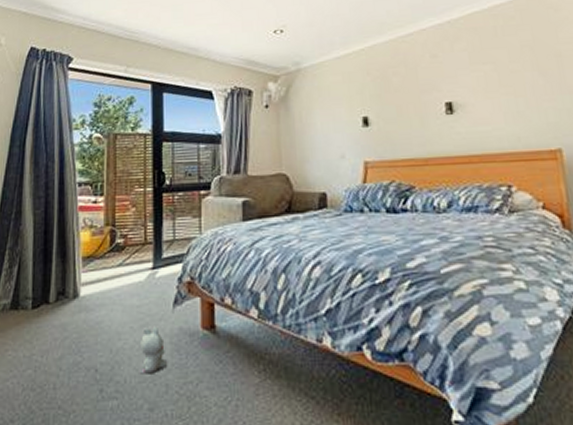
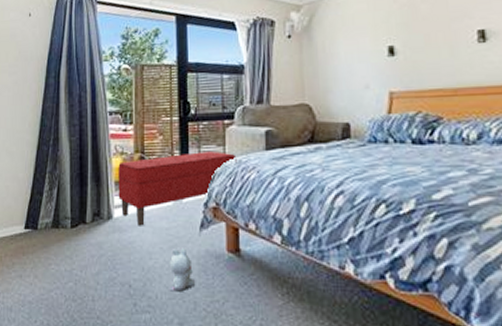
bench: none [86,222,213,304] -> present [118,150,237,226]

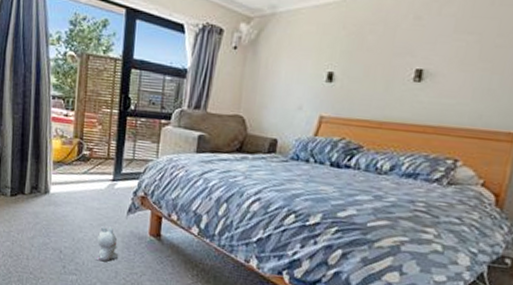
bench: present [118,150,237,226] -> none [55,144,169,204]

